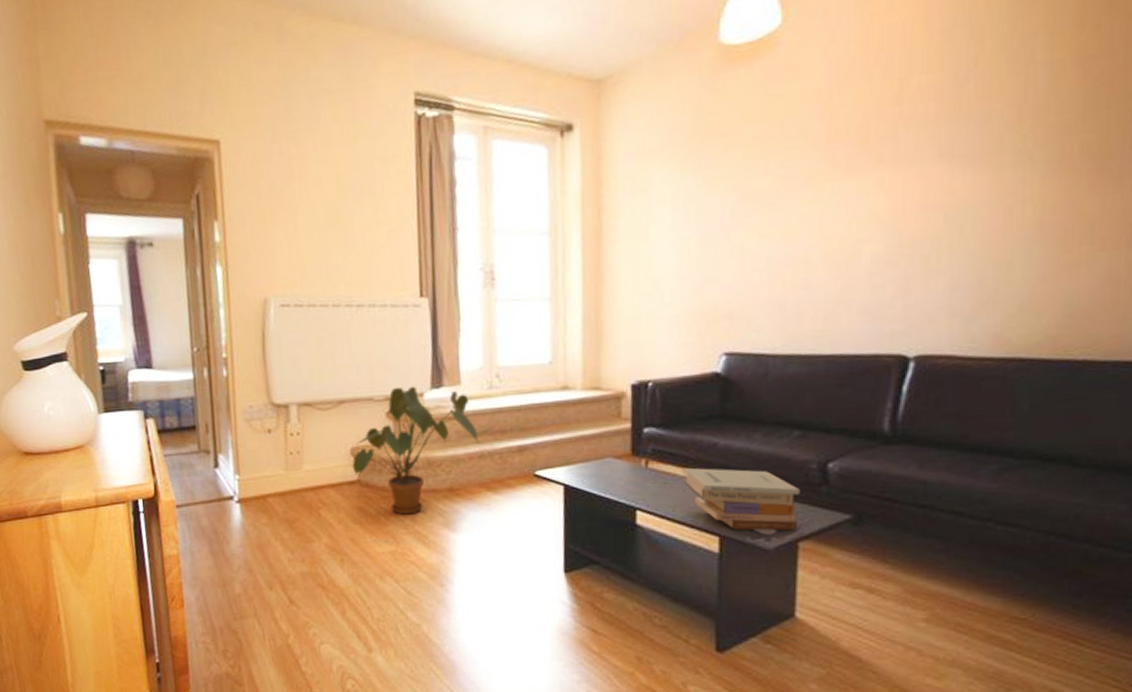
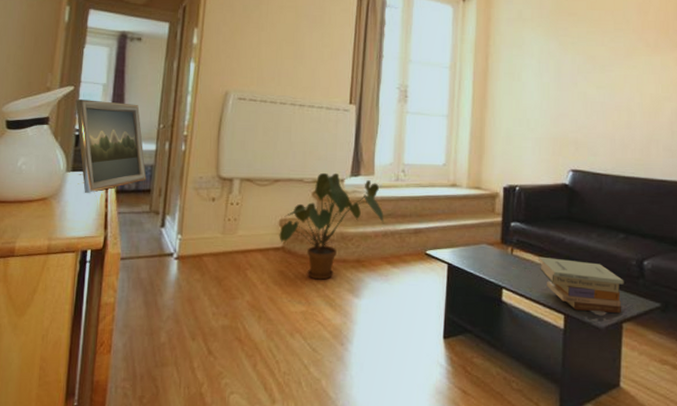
picture frame: none [92,326,189,436] -> present [75,99,147,193]

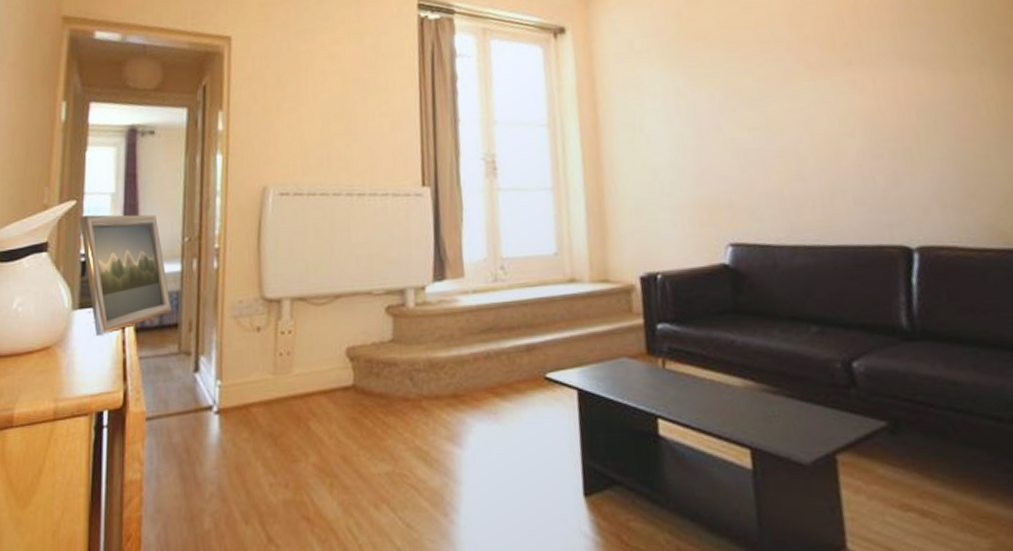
house plant: present [279,172,384,280] -> none [347,278,484,427]
books: present [537,256,624,314] -> none [701,368,833,442]

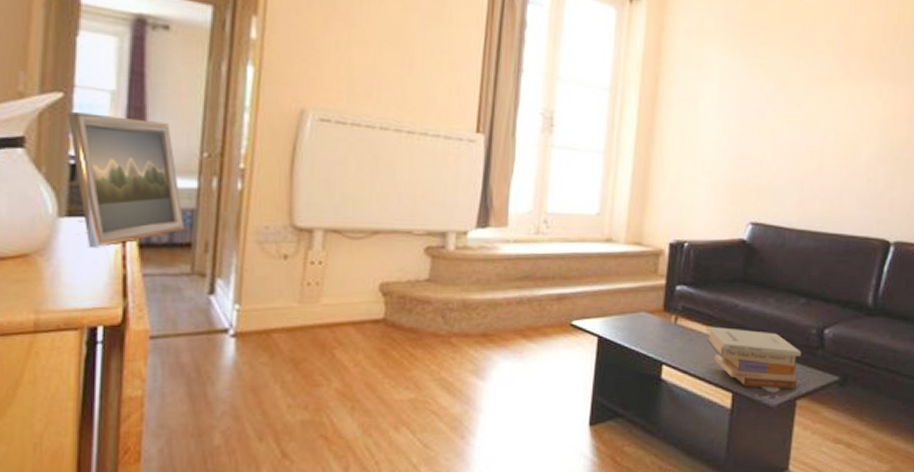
books: none [701,368,833,442] -> present [705,326,802,390]

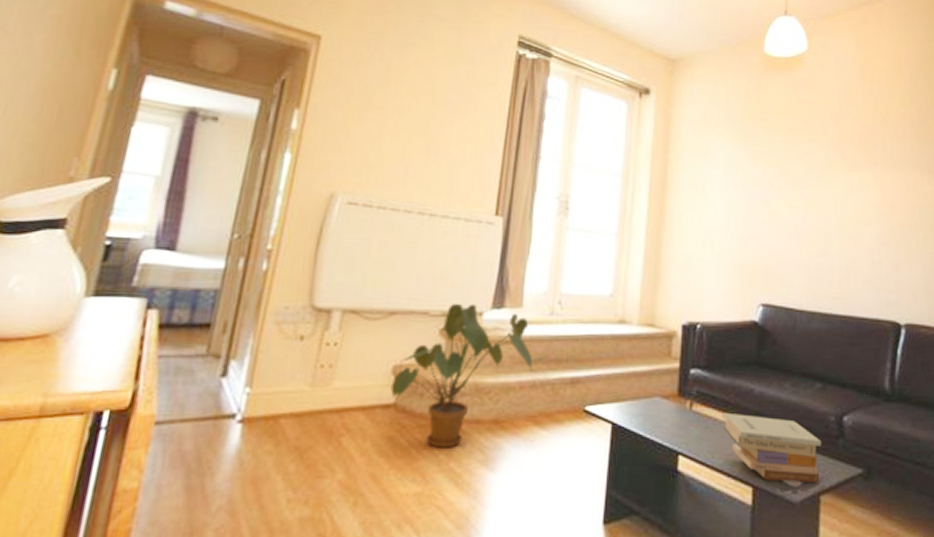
picture frame: present [68,112,185,247] -> none [108,195,207,327]
house plant: none [379,222,519,359] -> present [390,303,533,448]

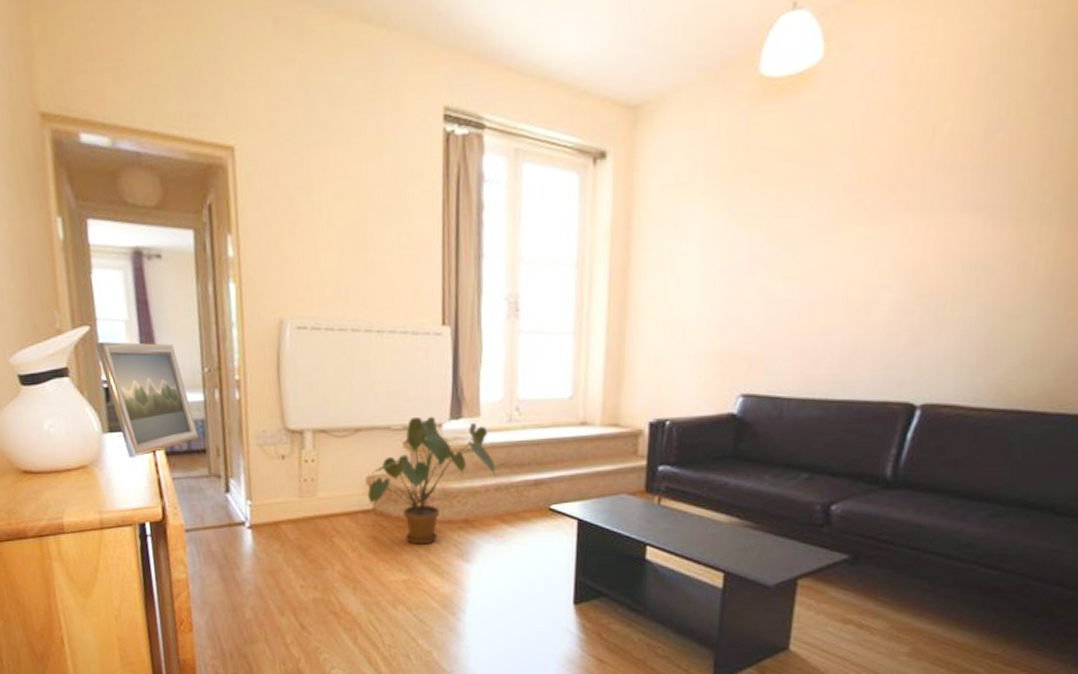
picture frame: none [108,195,207,327] -> present [95,342,199,457]
books: present [721,412,822,484] -> none [692,505,804,569]

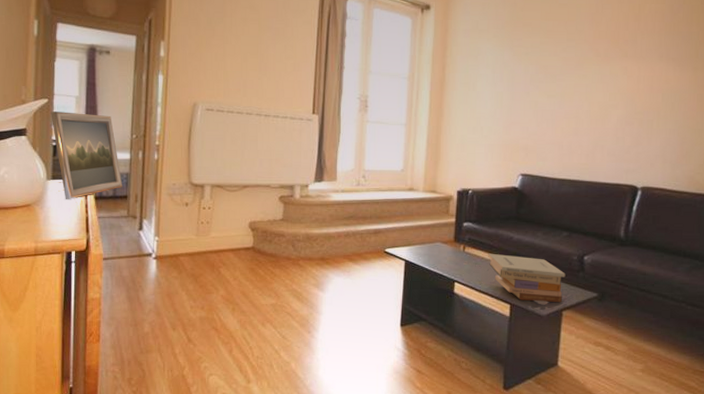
house plant: present [367,416,496,545] -> none [249,178,346,276]
books: none [692,505,804,569] -> present [487,253,566,303]

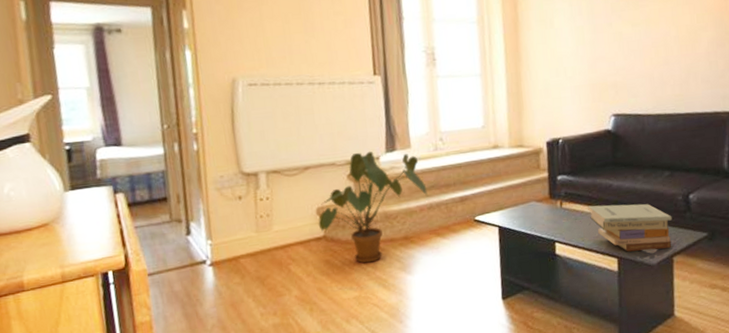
picture frame: present [51,111,123,199] -> none [57,105,160,212]
house plant: none [249,178,346,276] -> present [318,151,428,264]

